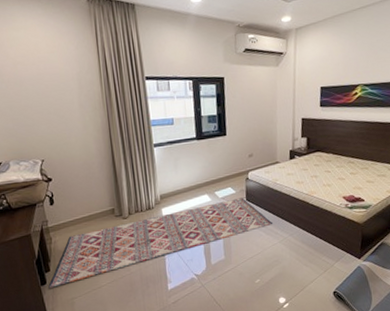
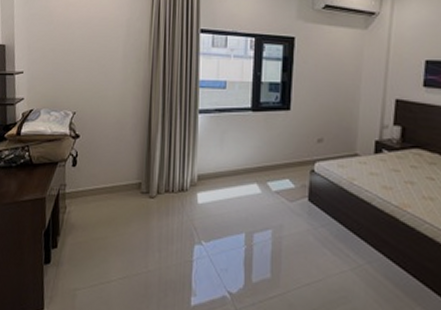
rug: present [48,197,272,288] -> none [52,195,342,270]

